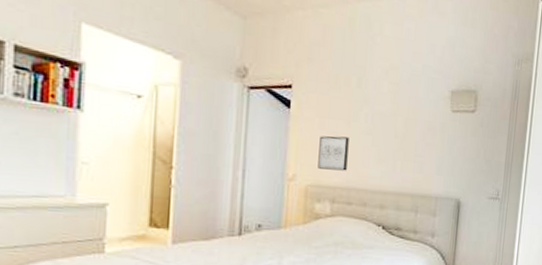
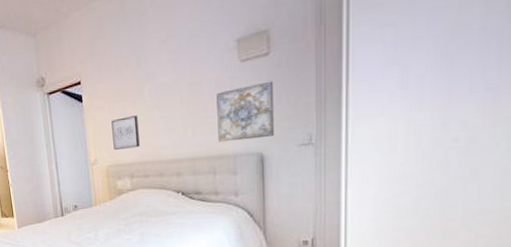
wall art: none [424,134,476,187] -> present [216,81,275,143]

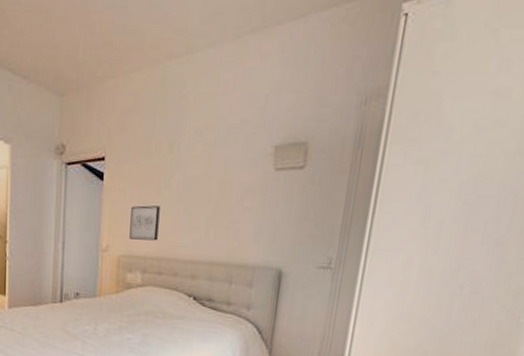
wall art: present [216,81,275,143] -> none [239,195,304,255]

